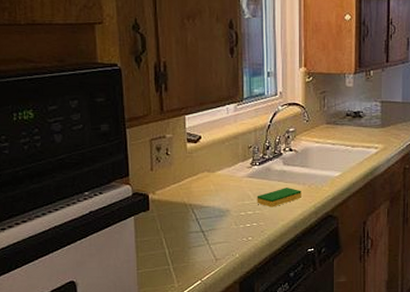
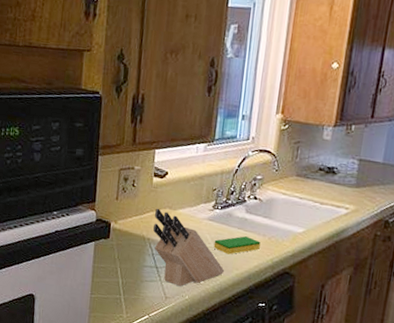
knife block: none [193,173,271,247] -> present [153,208,225,287]

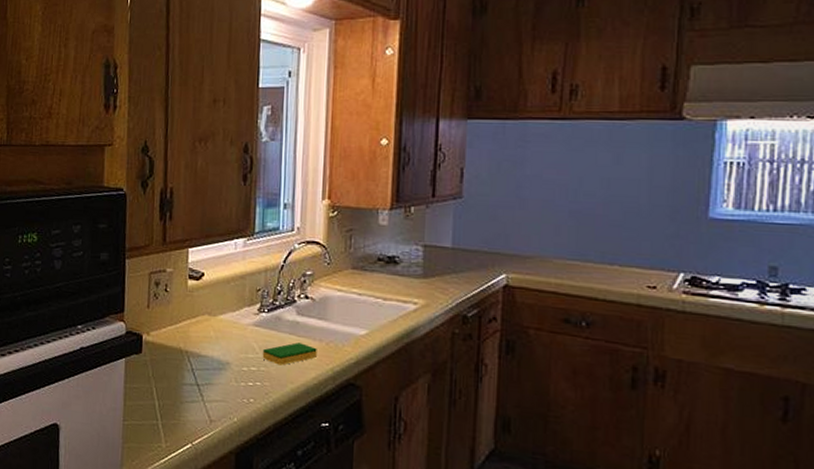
knife block: present [153,208,225,287] -> none [191,315,278,407]

